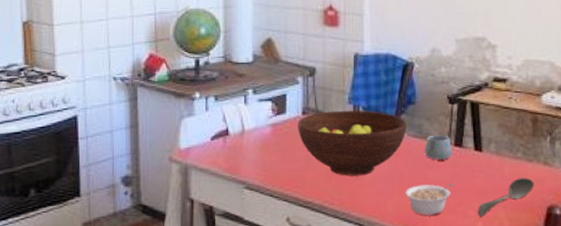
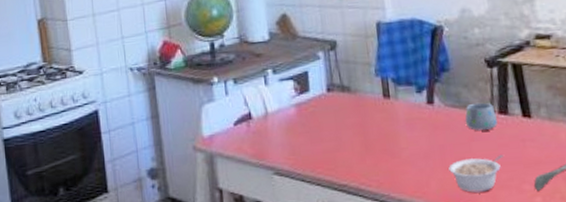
fruit bowl: present [298,110,407,176] -> none [323,82,444,155]

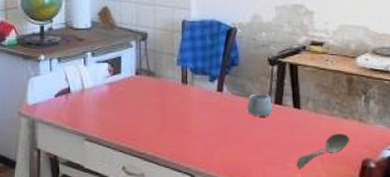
legume: present [448,155,504,193] -> none [229,137,275,166]

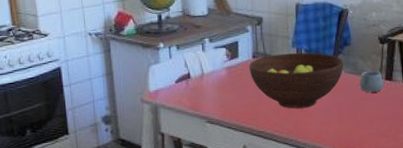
fruit bowl: none [132,71,231,130] -> present [249,52,344,109]

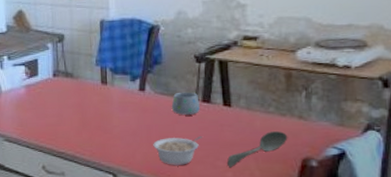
fruit bowl: present [249,52,344,109] -> none [49,71,154,130]
legume: none [344,111,386,139] -> present [153,136,202,165]

